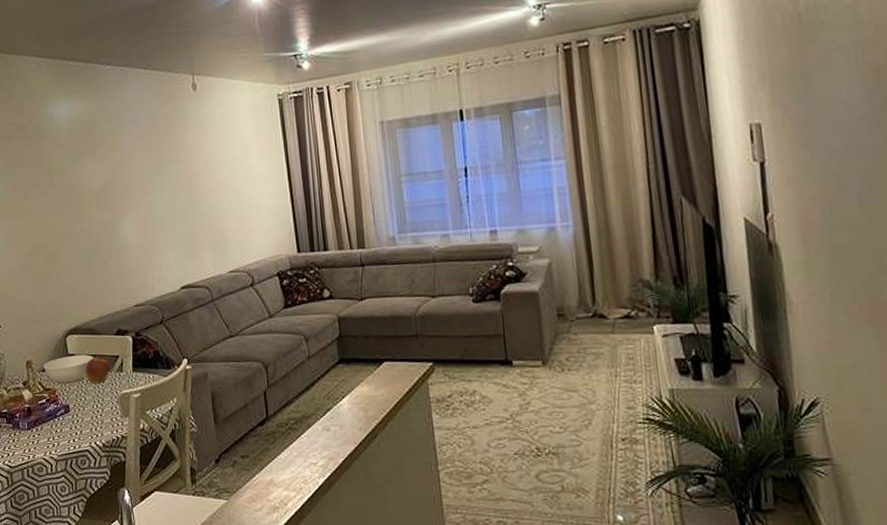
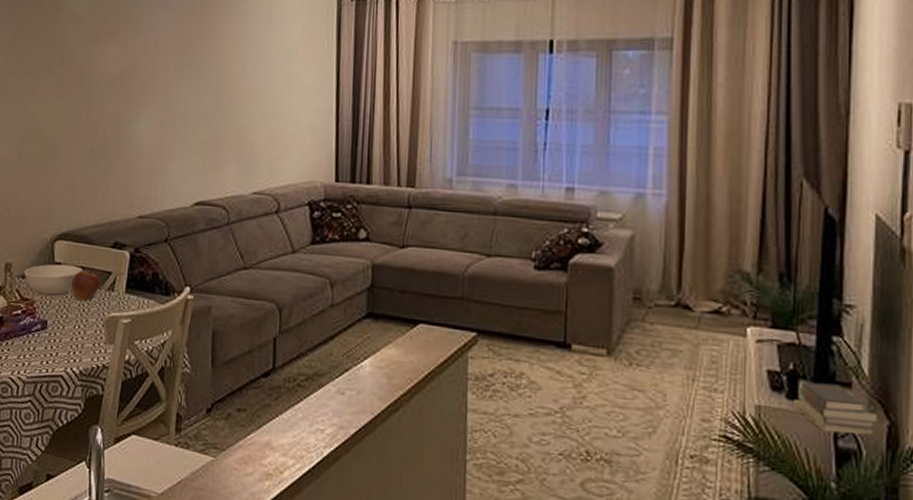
books: none [698,362,769,403] -> present [792,381,878,435]

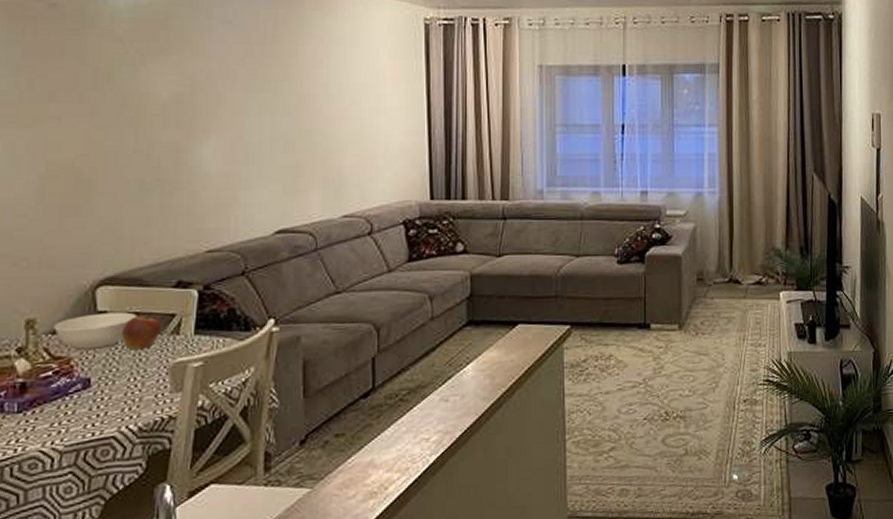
books: present [792,381,878,435] -> none [812,327,867,364]

